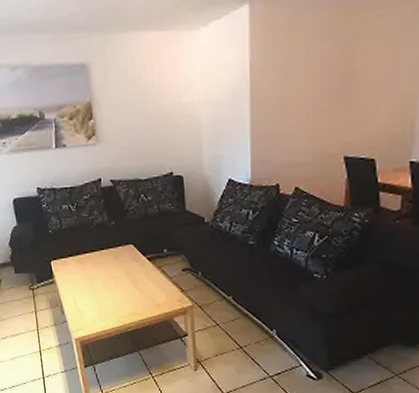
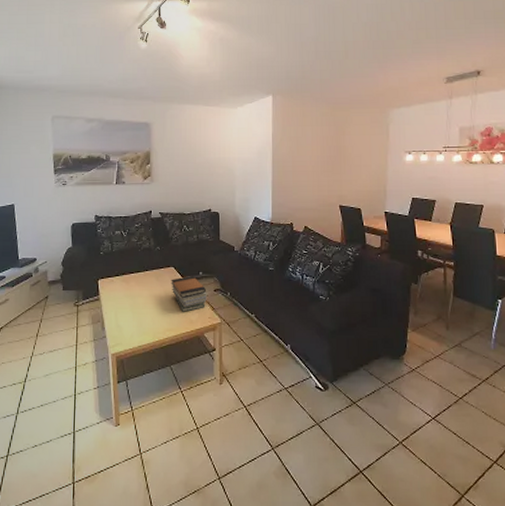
book stack: none [131,254,175,295] -> present [171,276,207,312]

